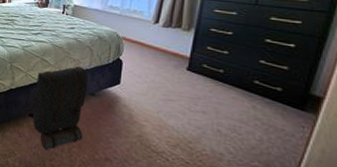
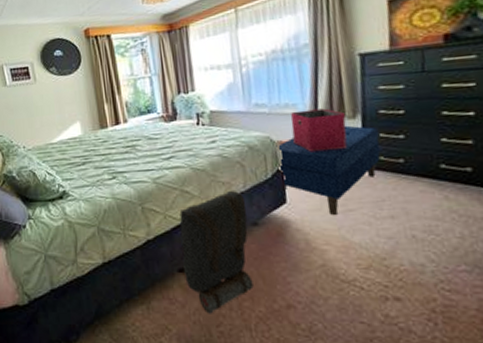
bench: none [120,35,206,102] -> present [276,125,381,216]
storage bin: none [135,17,182,52] -> present [290,108,348,152]

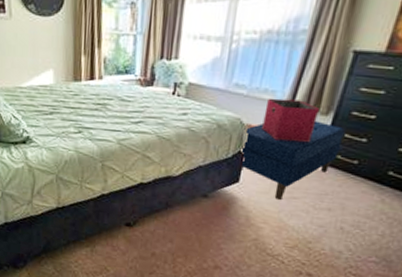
shoulder bag: present [179,191,254,314] -> none [130,163,202,263]

